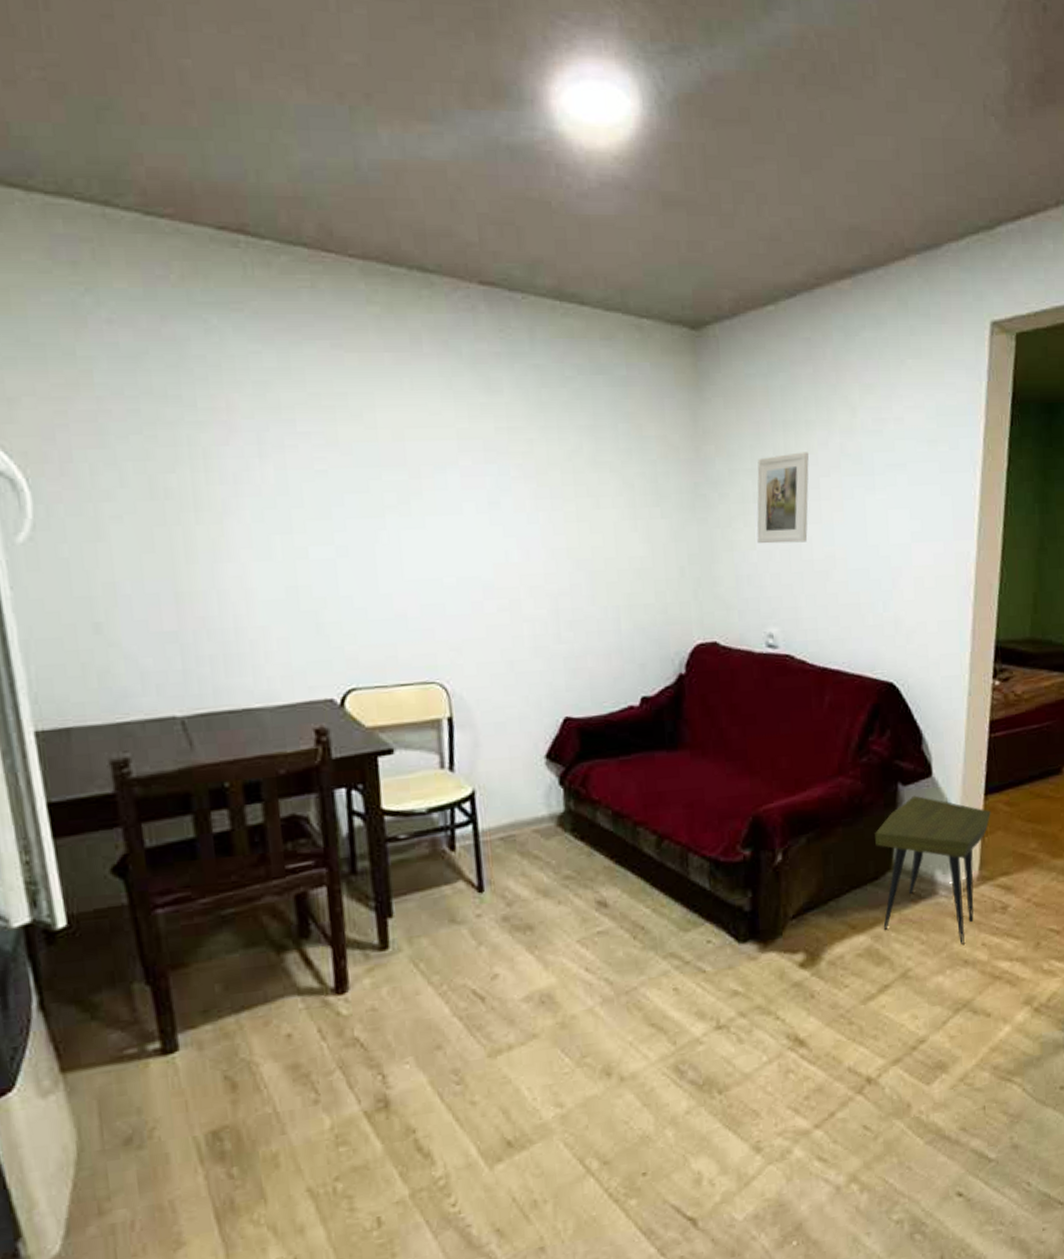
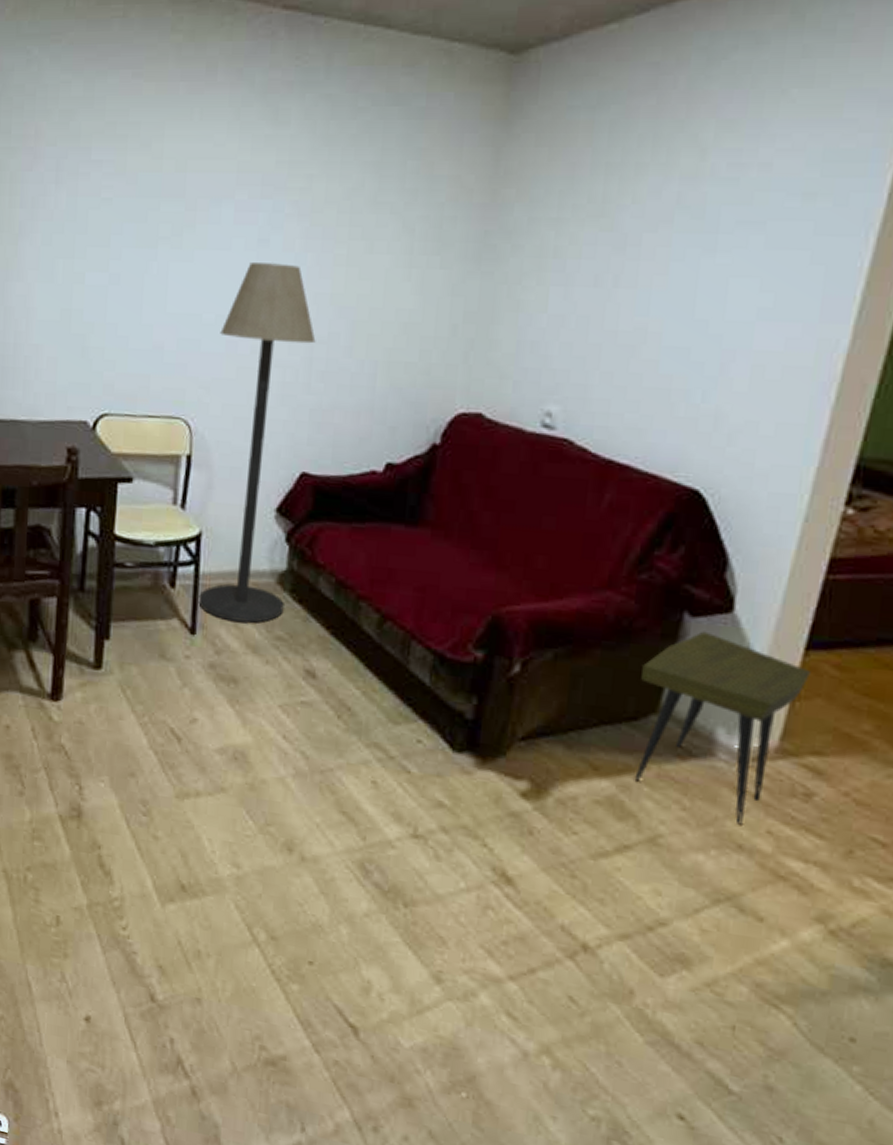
floor lamp: none [463,523,568,871] -> present [198,263,316,623]
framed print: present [756,452,809,544] -> none [550,201,633,309]

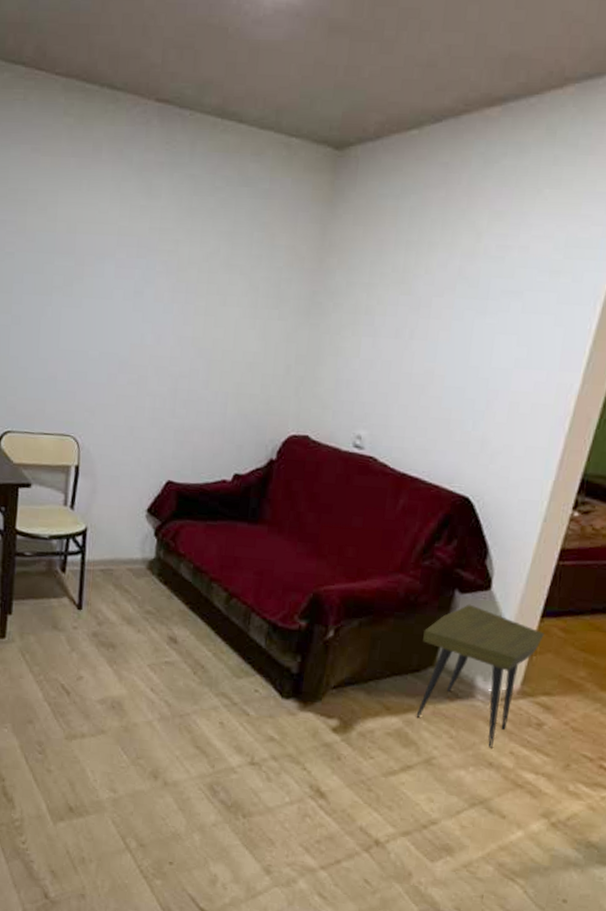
floor lamp: present [198,263,316,623] -> none [84,310,180,600]

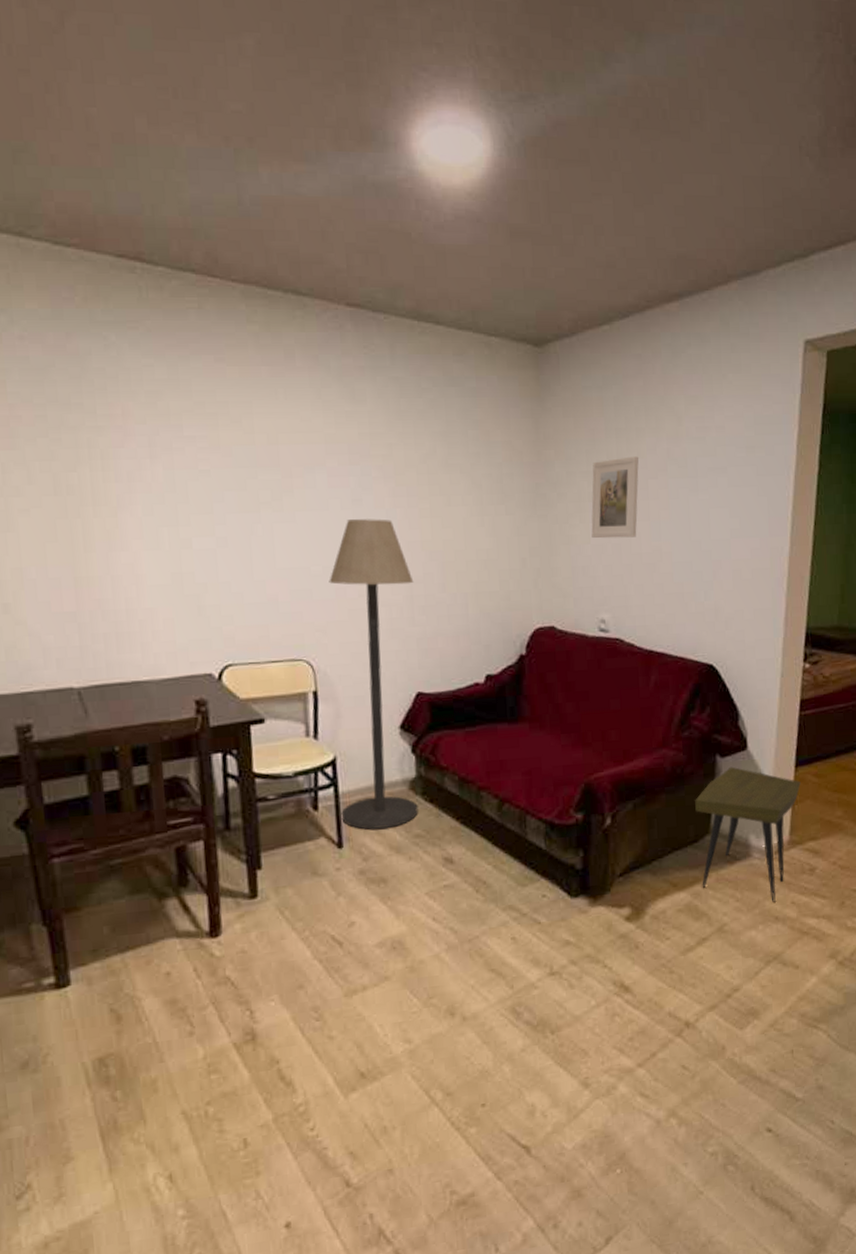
floor lamp: none [84,310,180,600] -> present [329,519,418,830]
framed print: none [362,271,426,356] -> present [591,456,639,539]

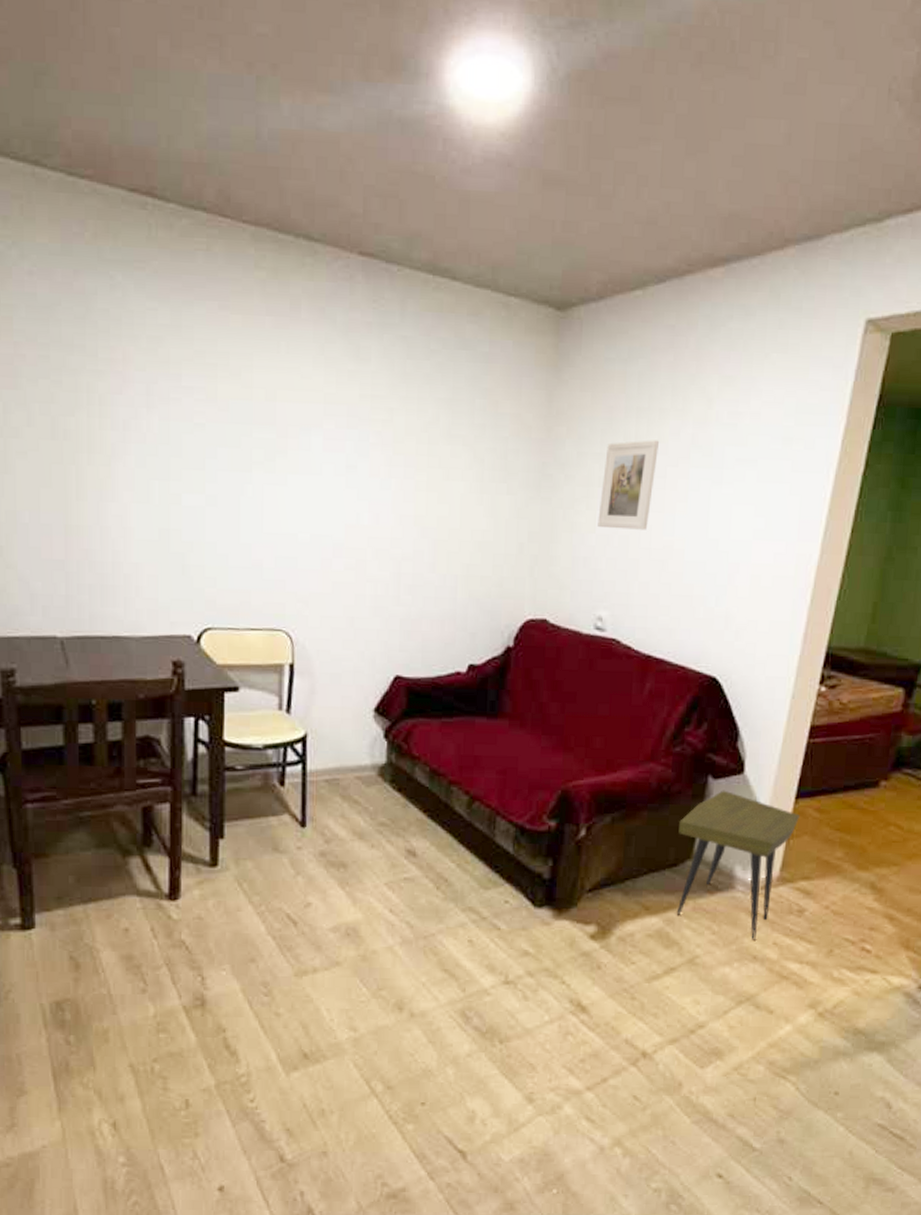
floor lamp: present [329,519,418,830] -> none [307,487,403,812]

